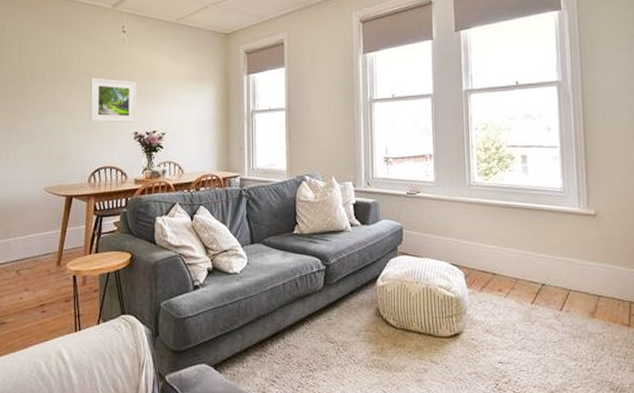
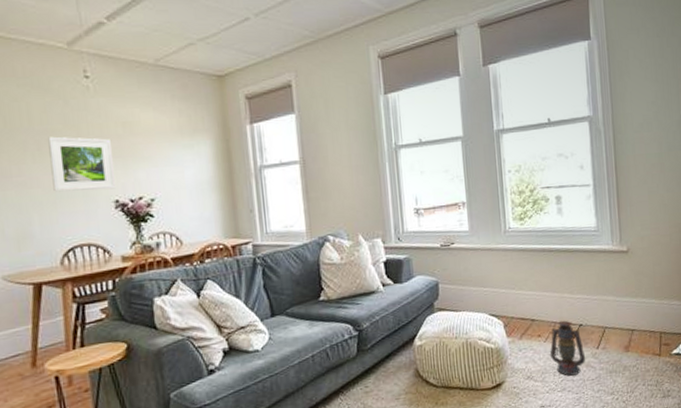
lantern: none [511,278,548,335] -> present [550,320,586,376]

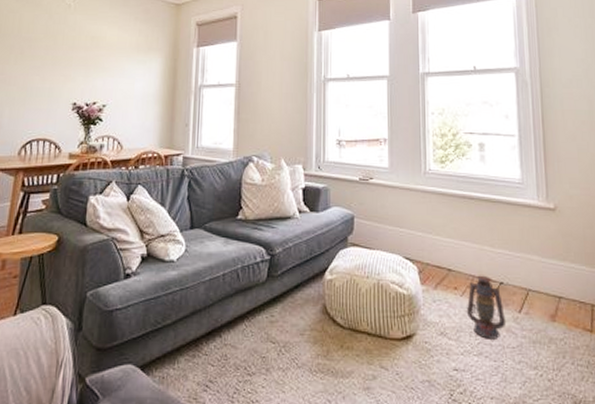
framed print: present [48,136,115,192] -> none [26,43,79,93]

